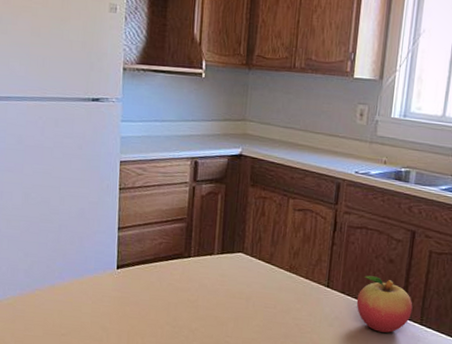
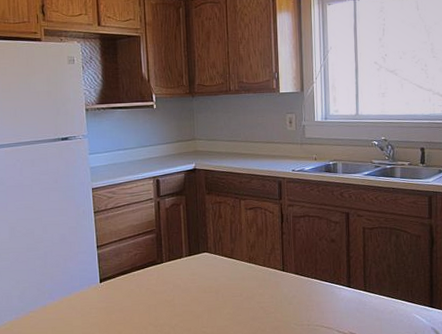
fruit: present [356,275,413,333] -> none [309,255,357,303]

